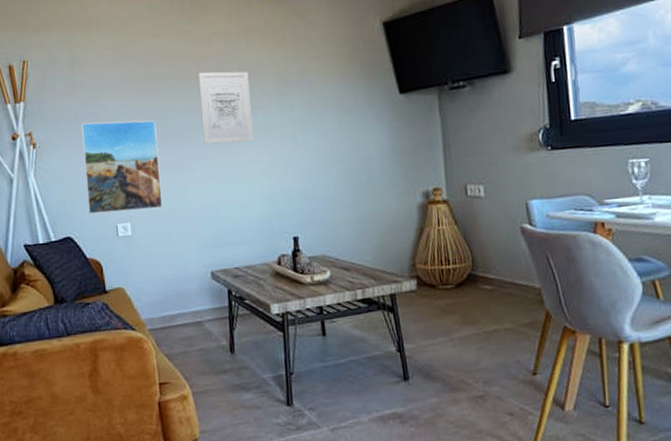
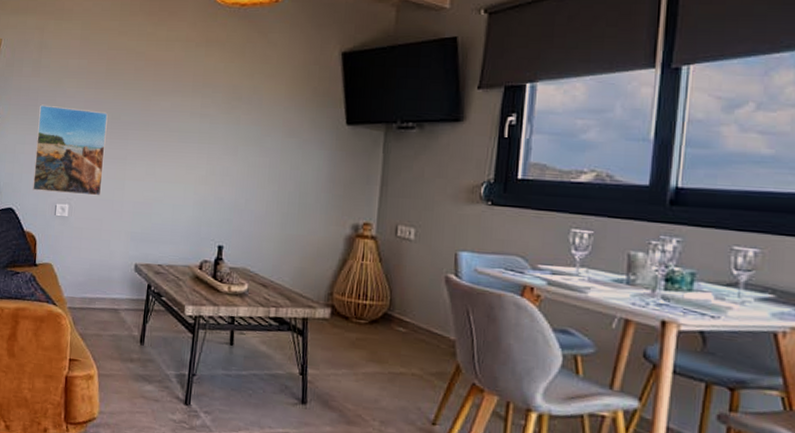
wall art: present [199,71,254,144] -> none [149,74,203,148]

